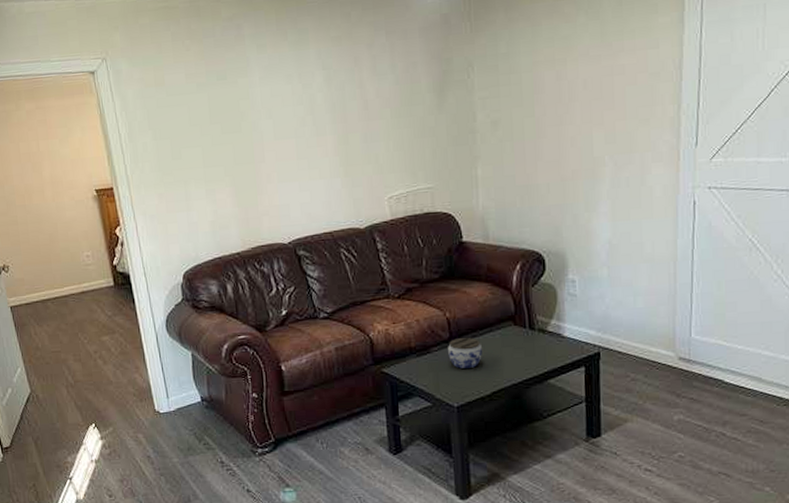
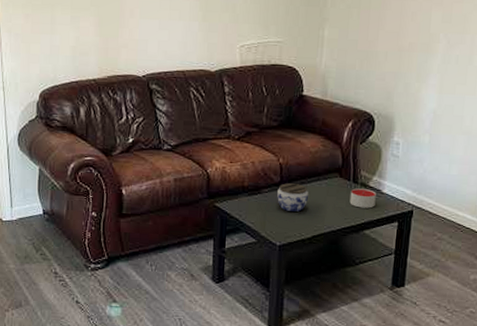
candle: none [528,334,557,356] -> present [349,188,376,209]

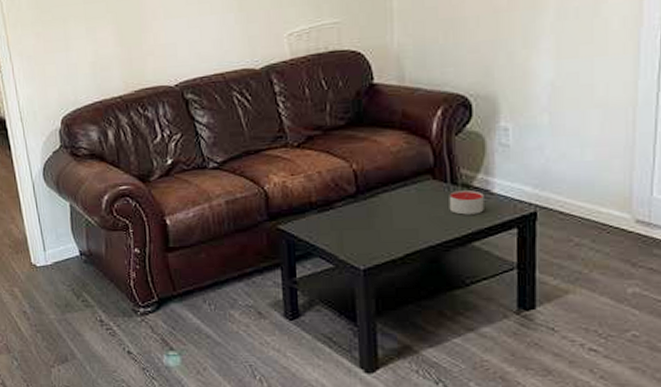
jar: present [277,183,308,213] -> none [354,192,394,228]

